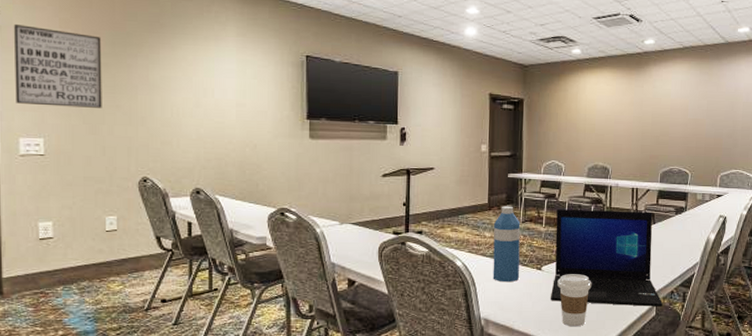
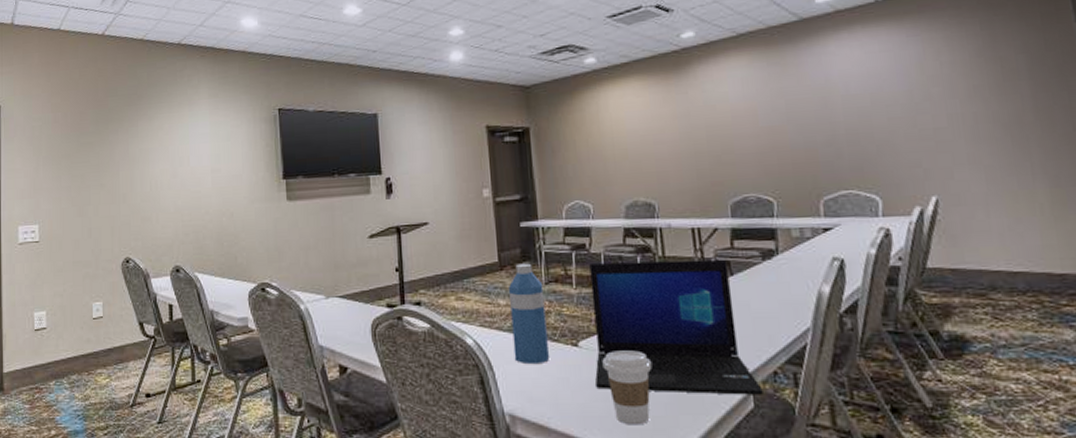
wall art: present [13,23,102,108] -> none [14,114,88,192]

